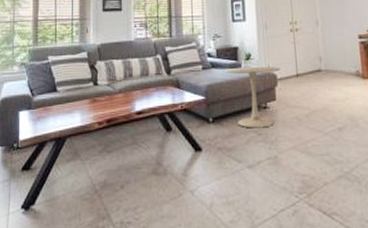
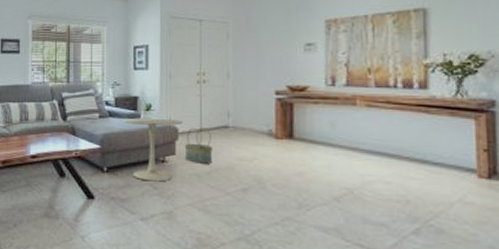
basket: none [283,72,310,107] -> present [184,127,213,164]

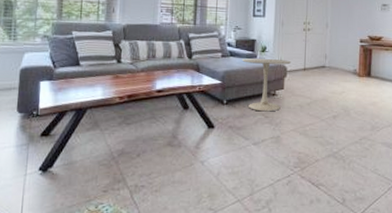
basket: present [184,127,213,164] -> none [291,66,313,96]

